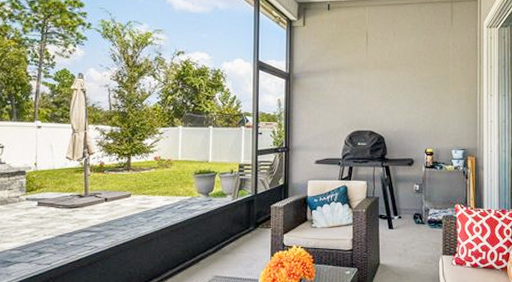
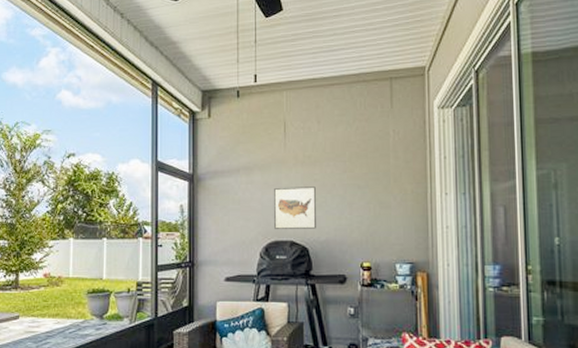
wall art: none [356,86,391,121] -> present [273,187,316,229]

